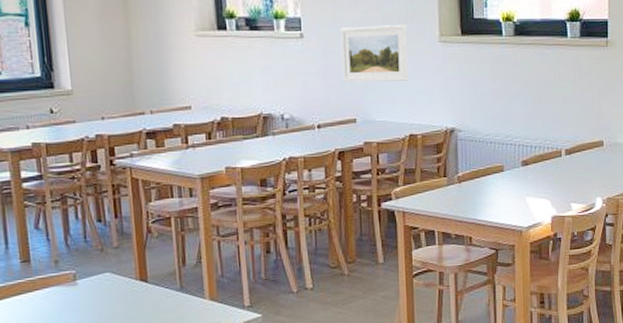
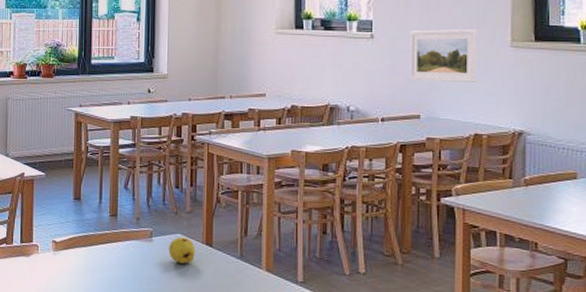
fruit: none [97,275,129,305] -> present [169,237,195,264]

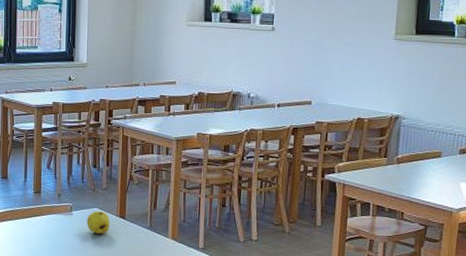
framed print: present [410,29,477,82] -> none [304,23,366,72]

